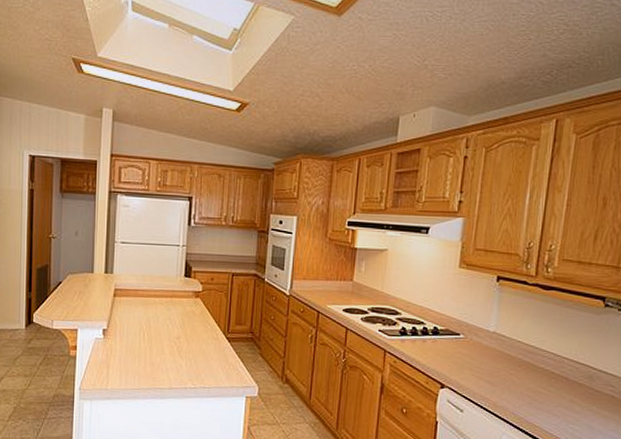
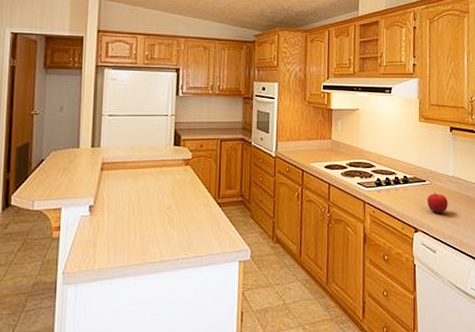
fruit: none [459,347,484,371] -> present [427,192,448,213]

